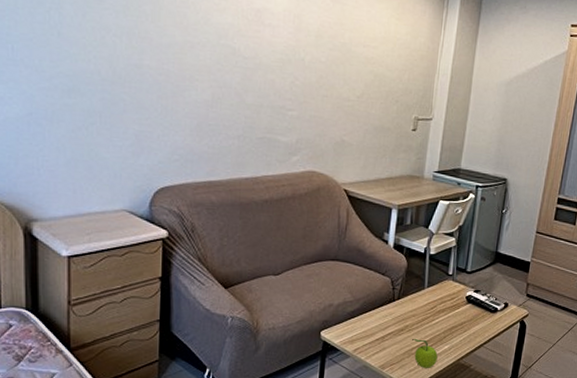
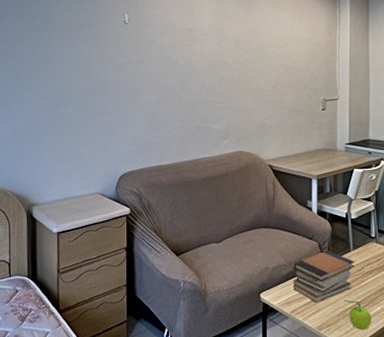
book stack: none [358,287,427,341] -> present [293,250,354,303]

